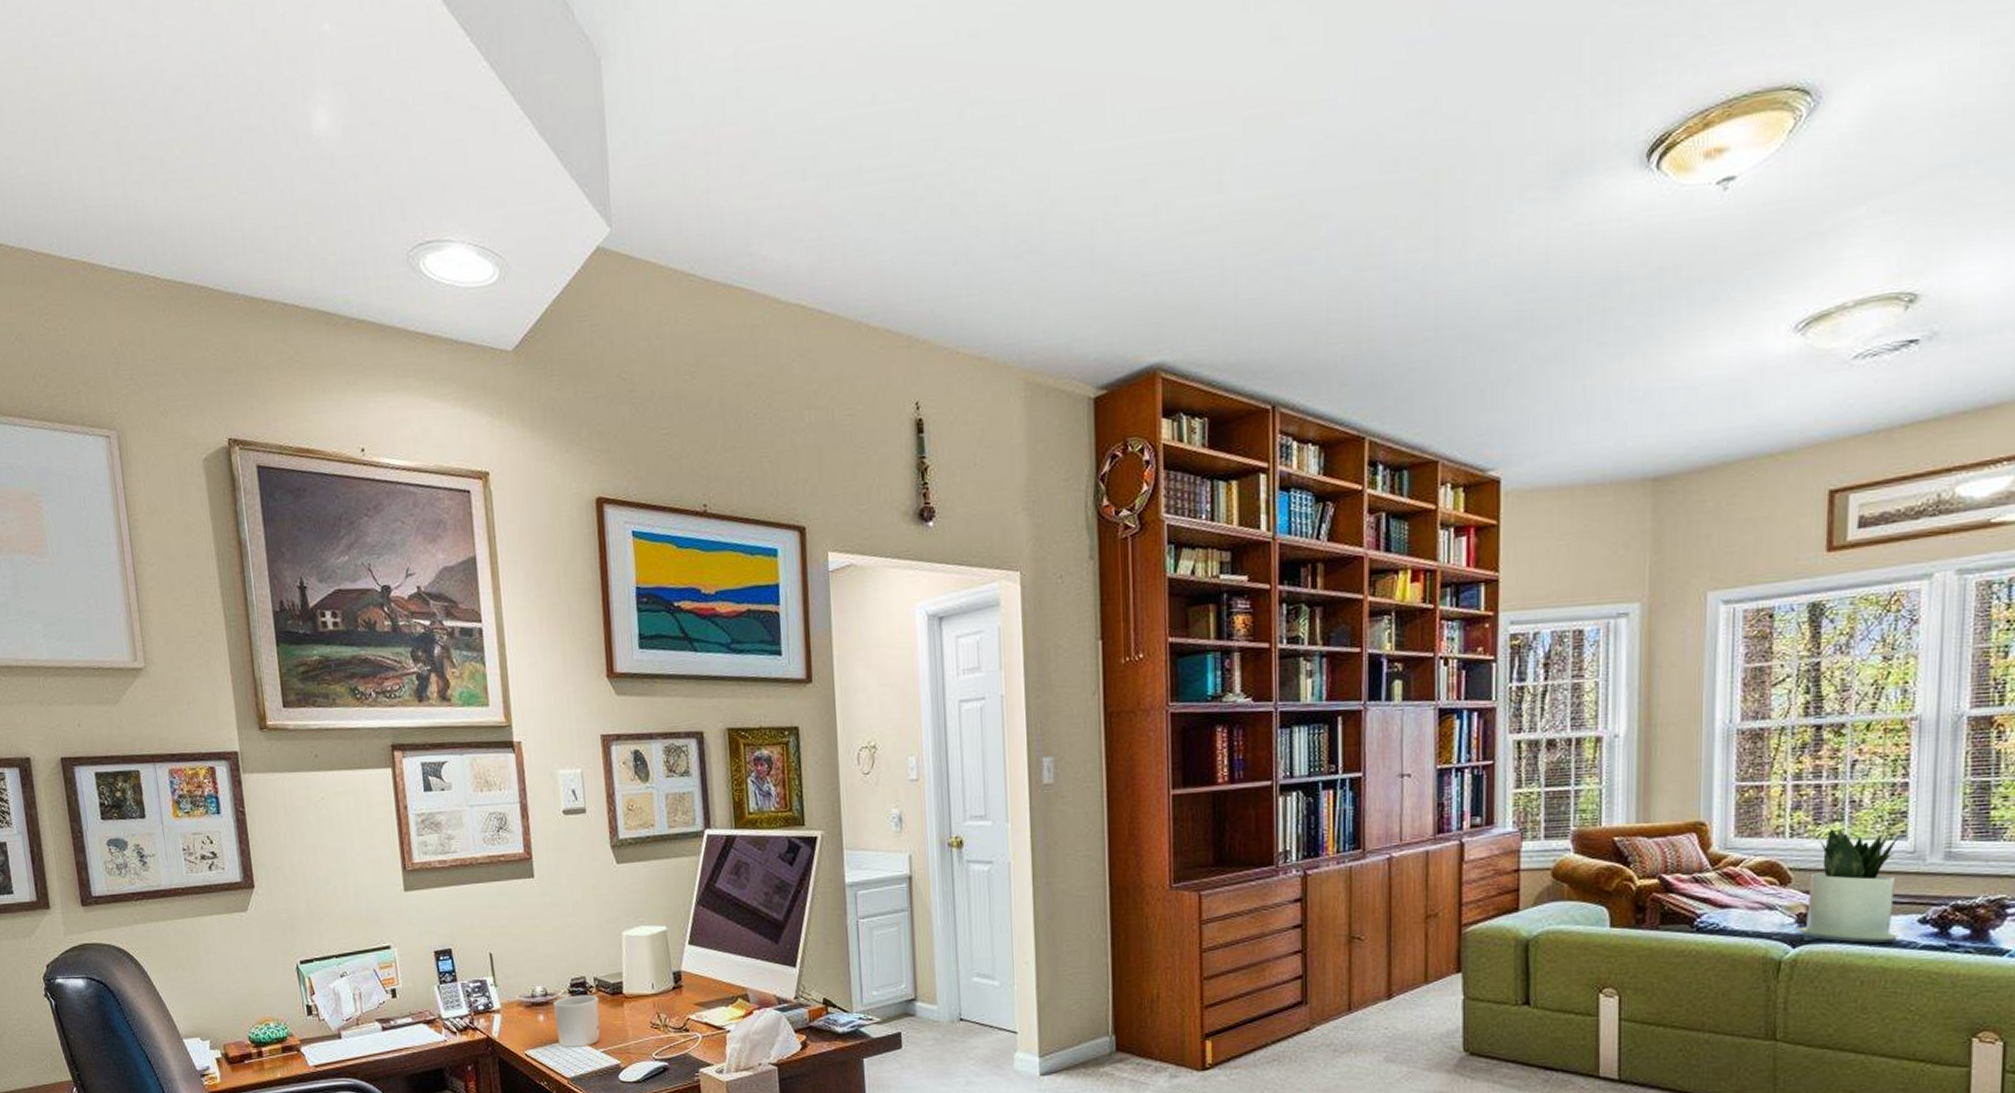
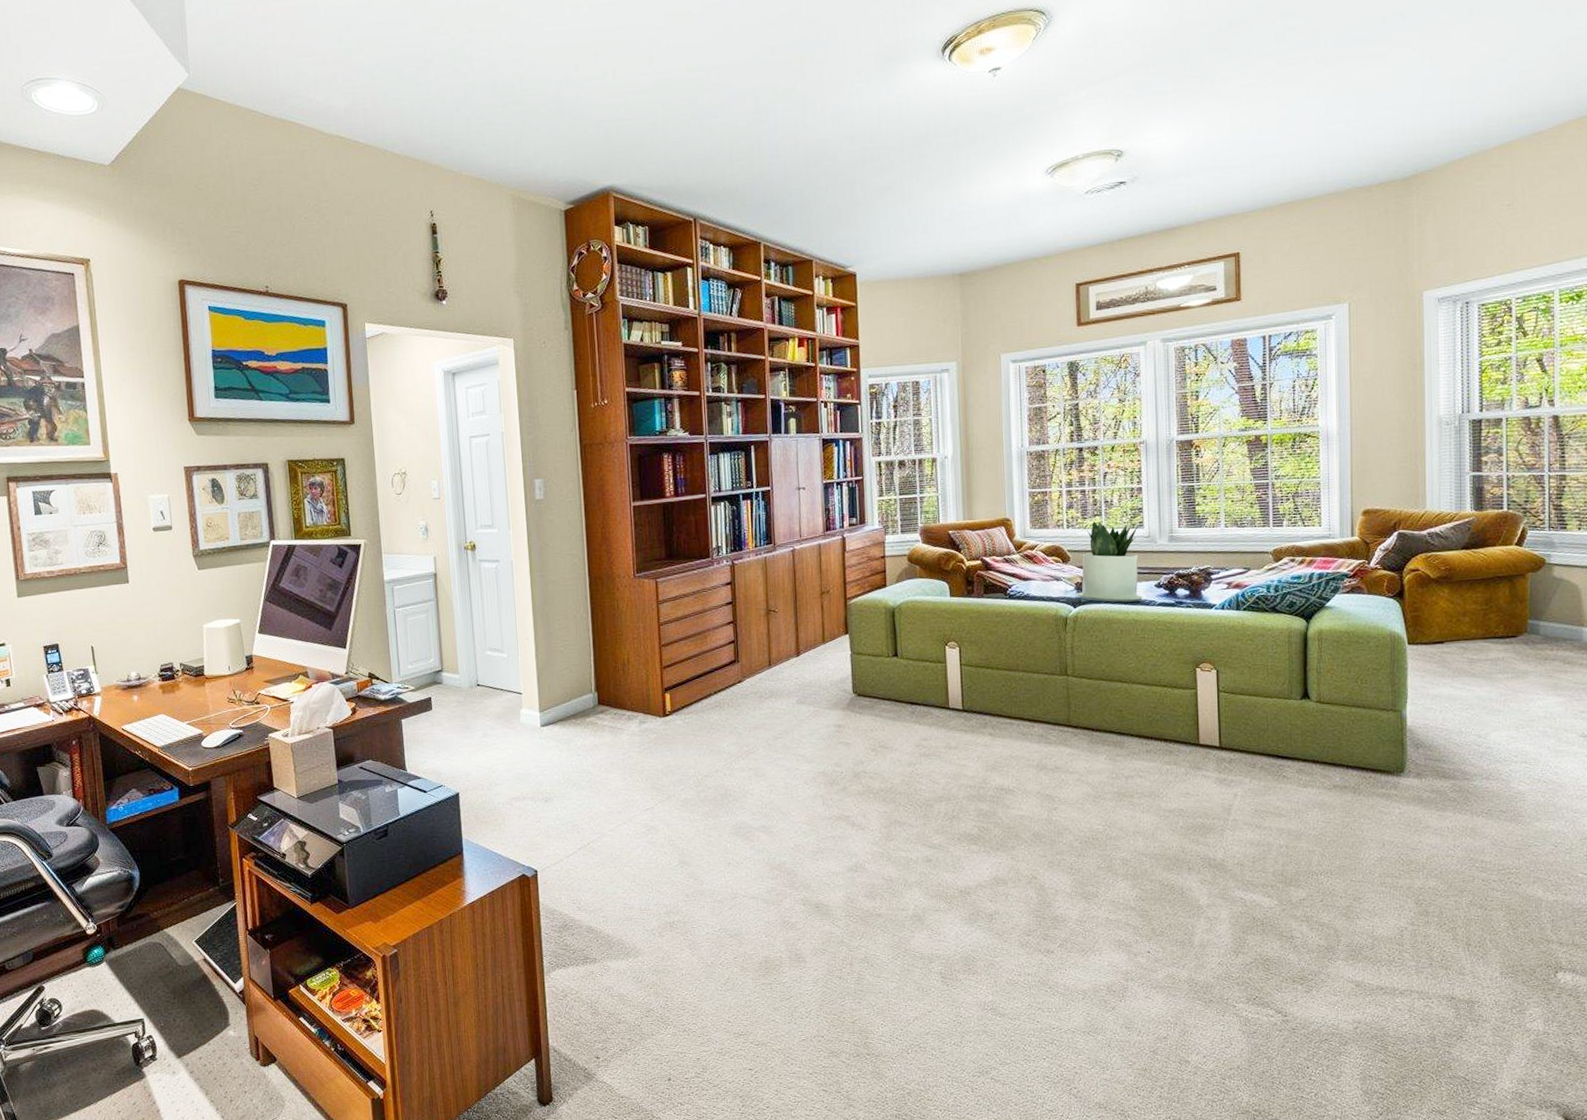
mug: present [553,994,601,1049] -> none [145,677,186,722]

